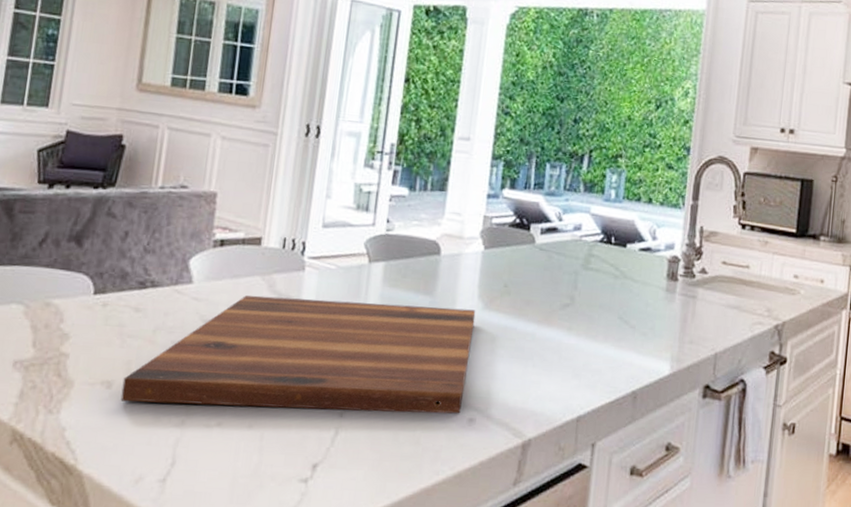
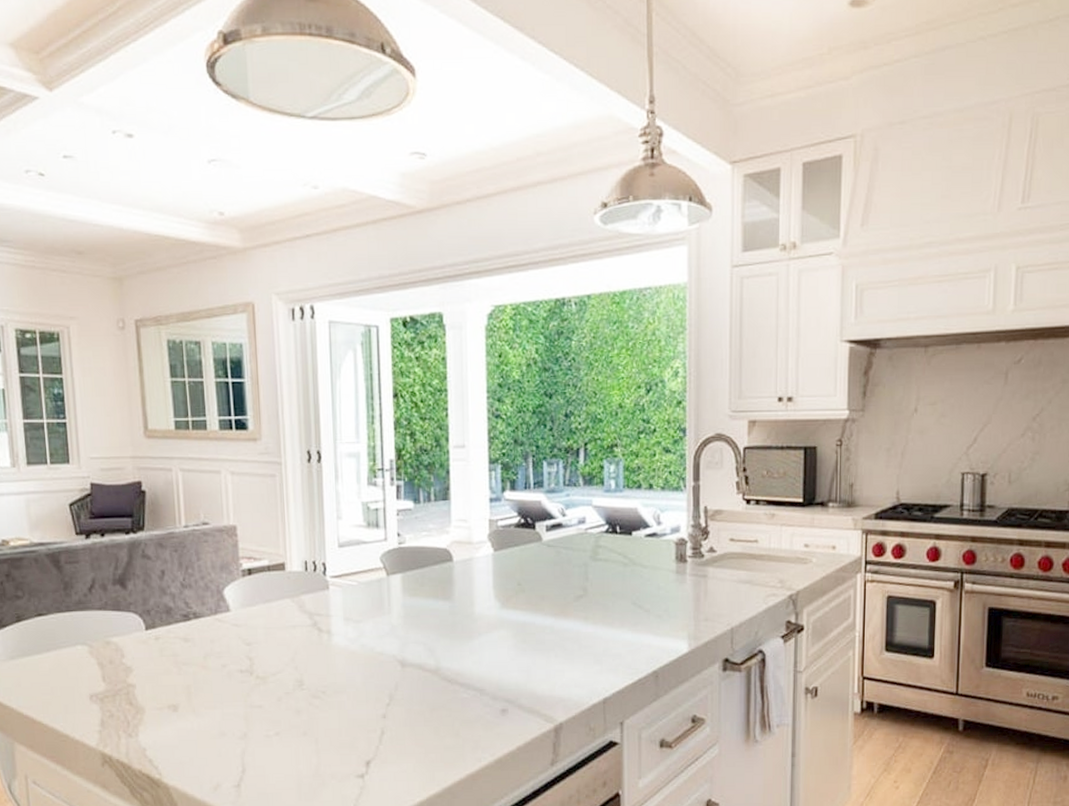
cutting board: present [120,295,476,414] -> none [186,610,495,721]

